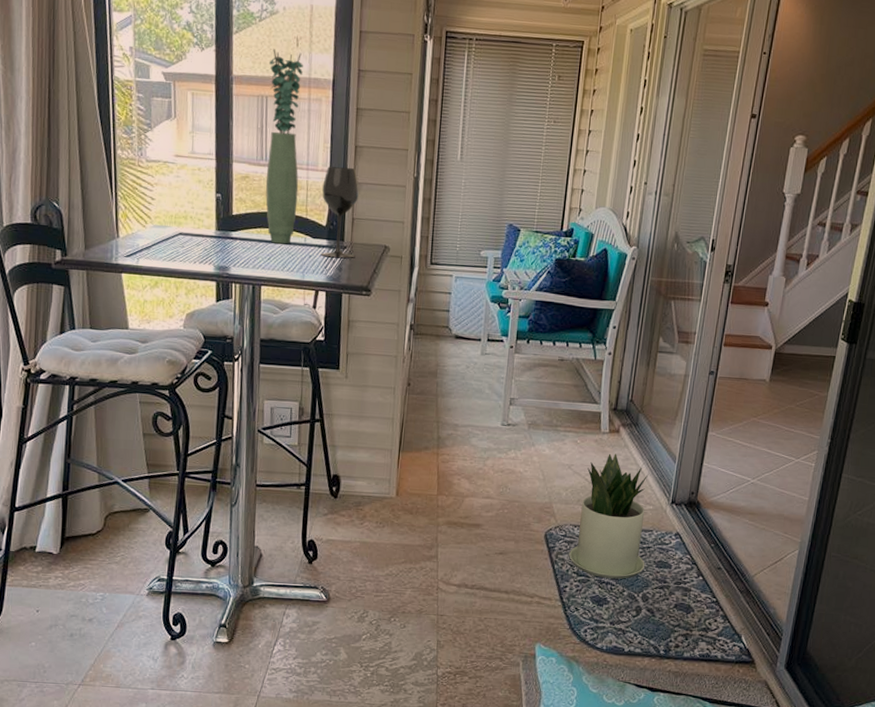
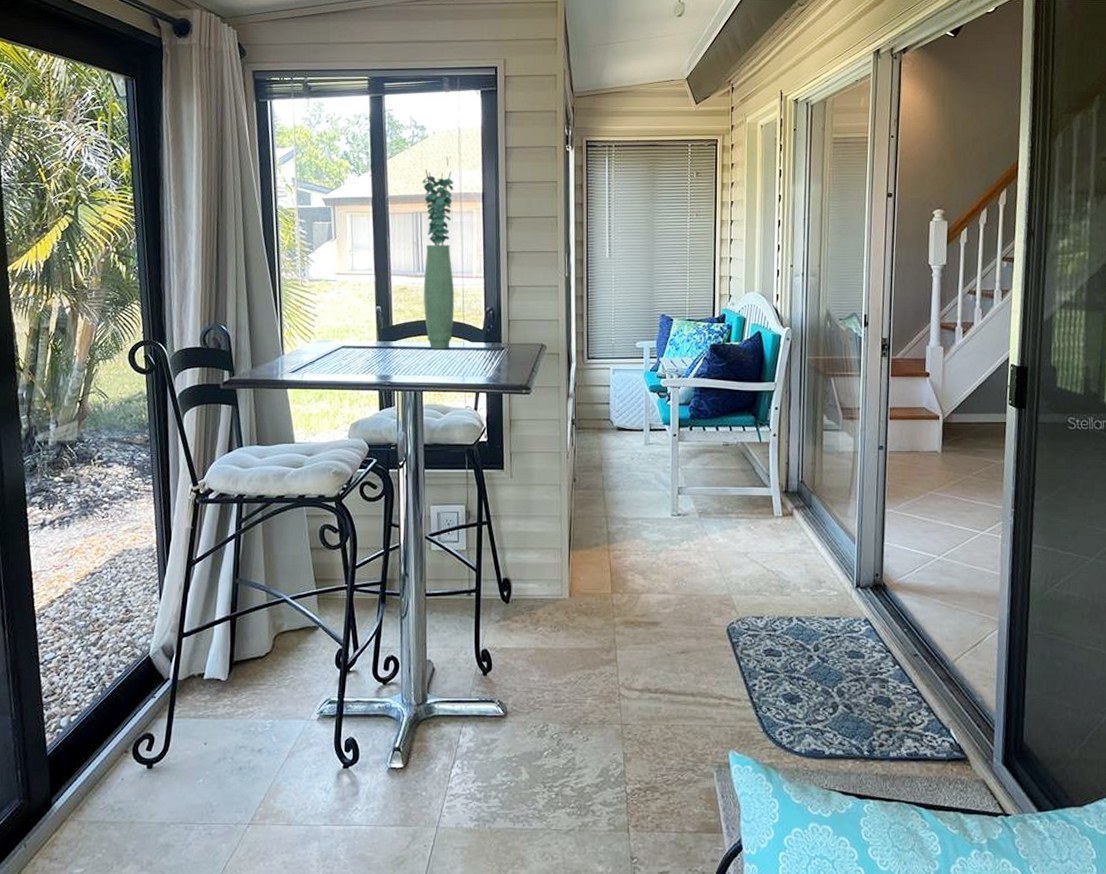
wineglass: present [320,166,359,259] -> none [478,272,513,360]
planter: present [569,453,650,579] -> none [755,538,836,673]

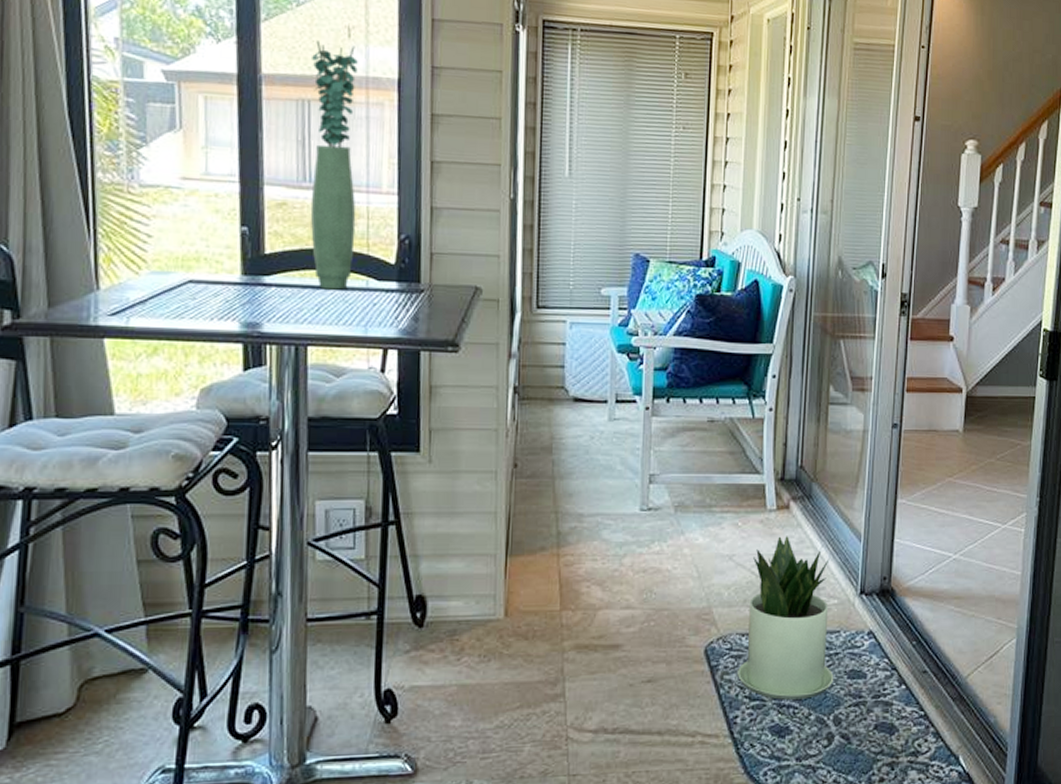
planter: none [755,538,836,673] -> present [738,536,834,700]

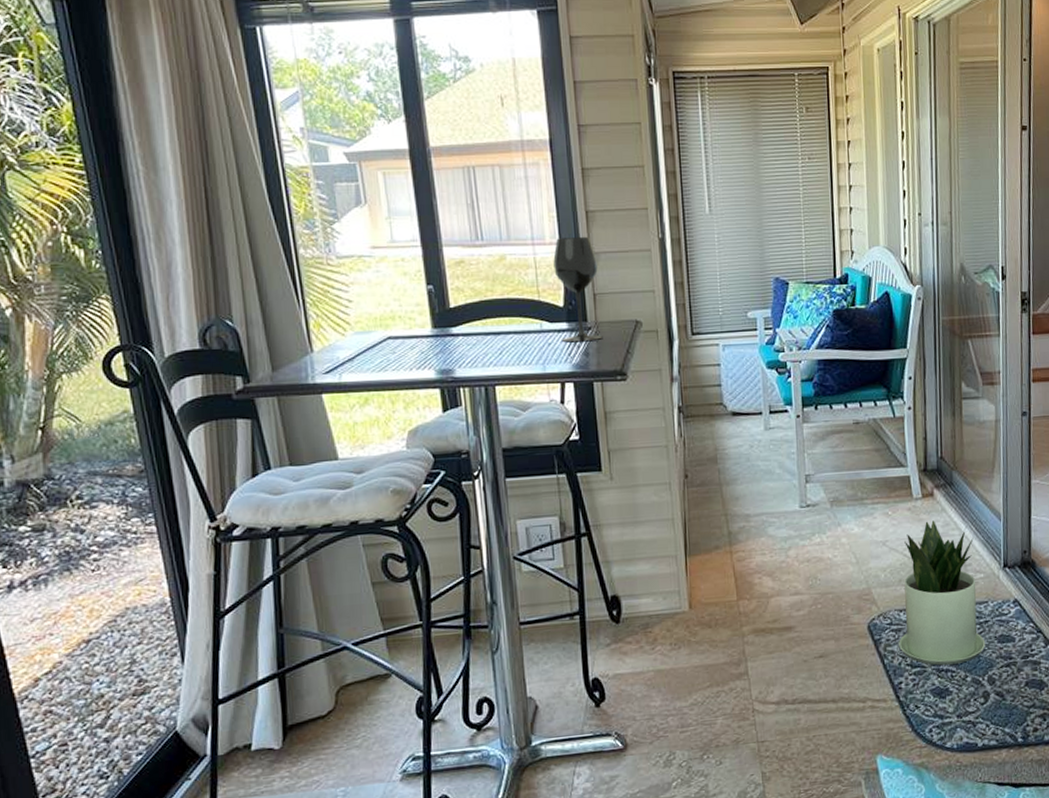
vase: present [310,39,358,290] -> none [472,111,527,335]
wineglass: none [388,188,438,306] -> present [553,236,603,343]

